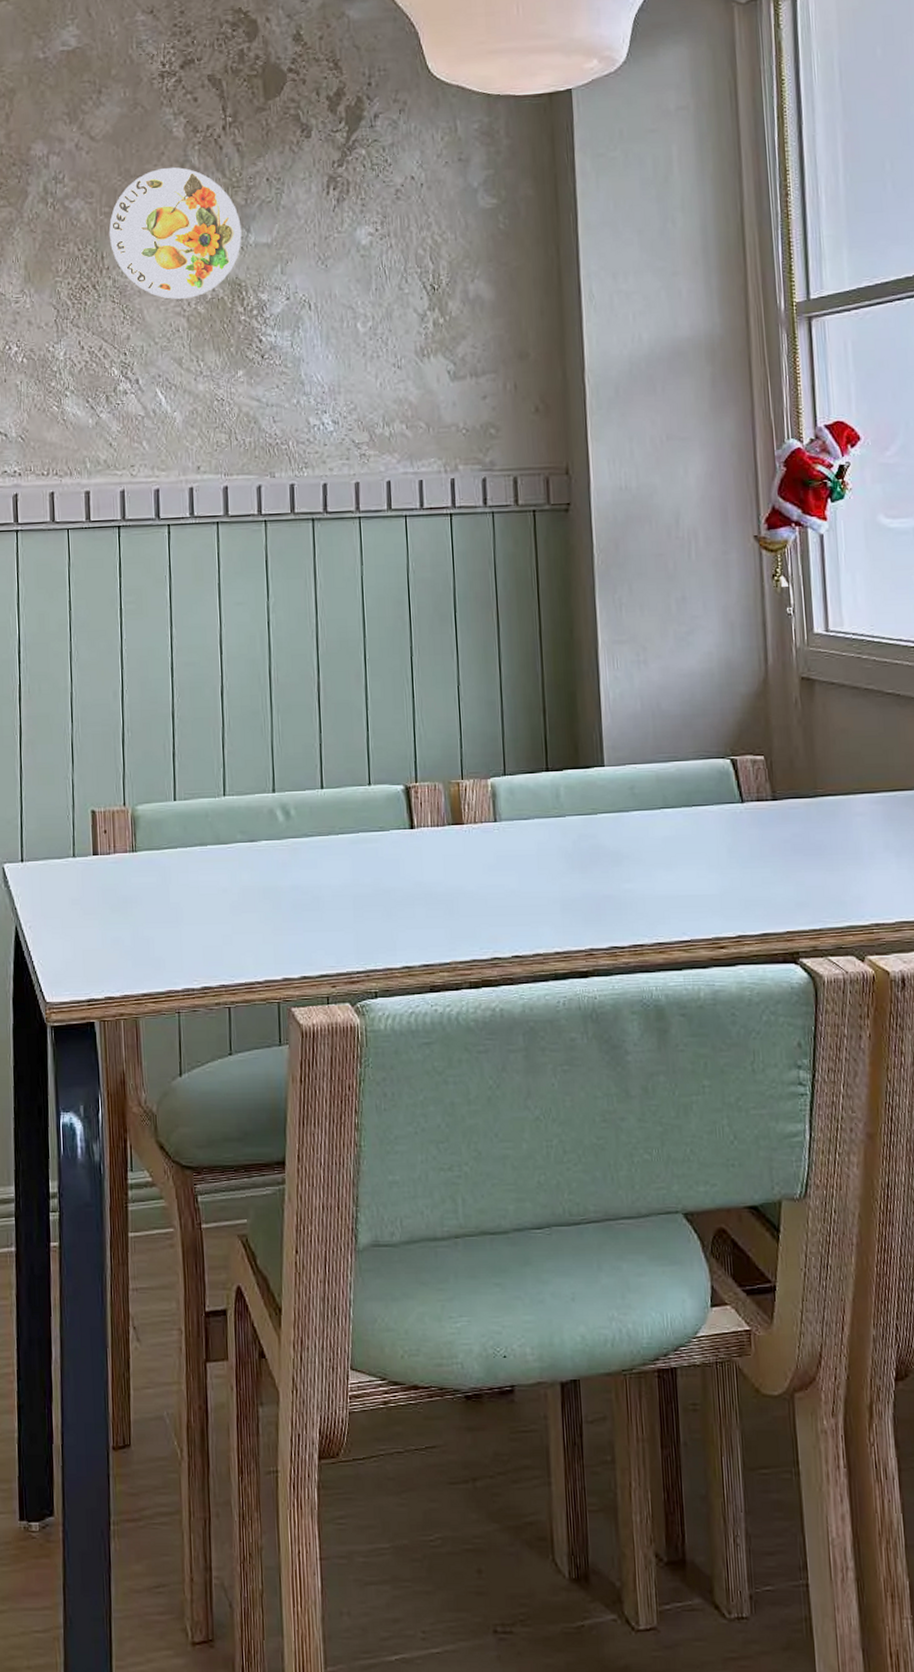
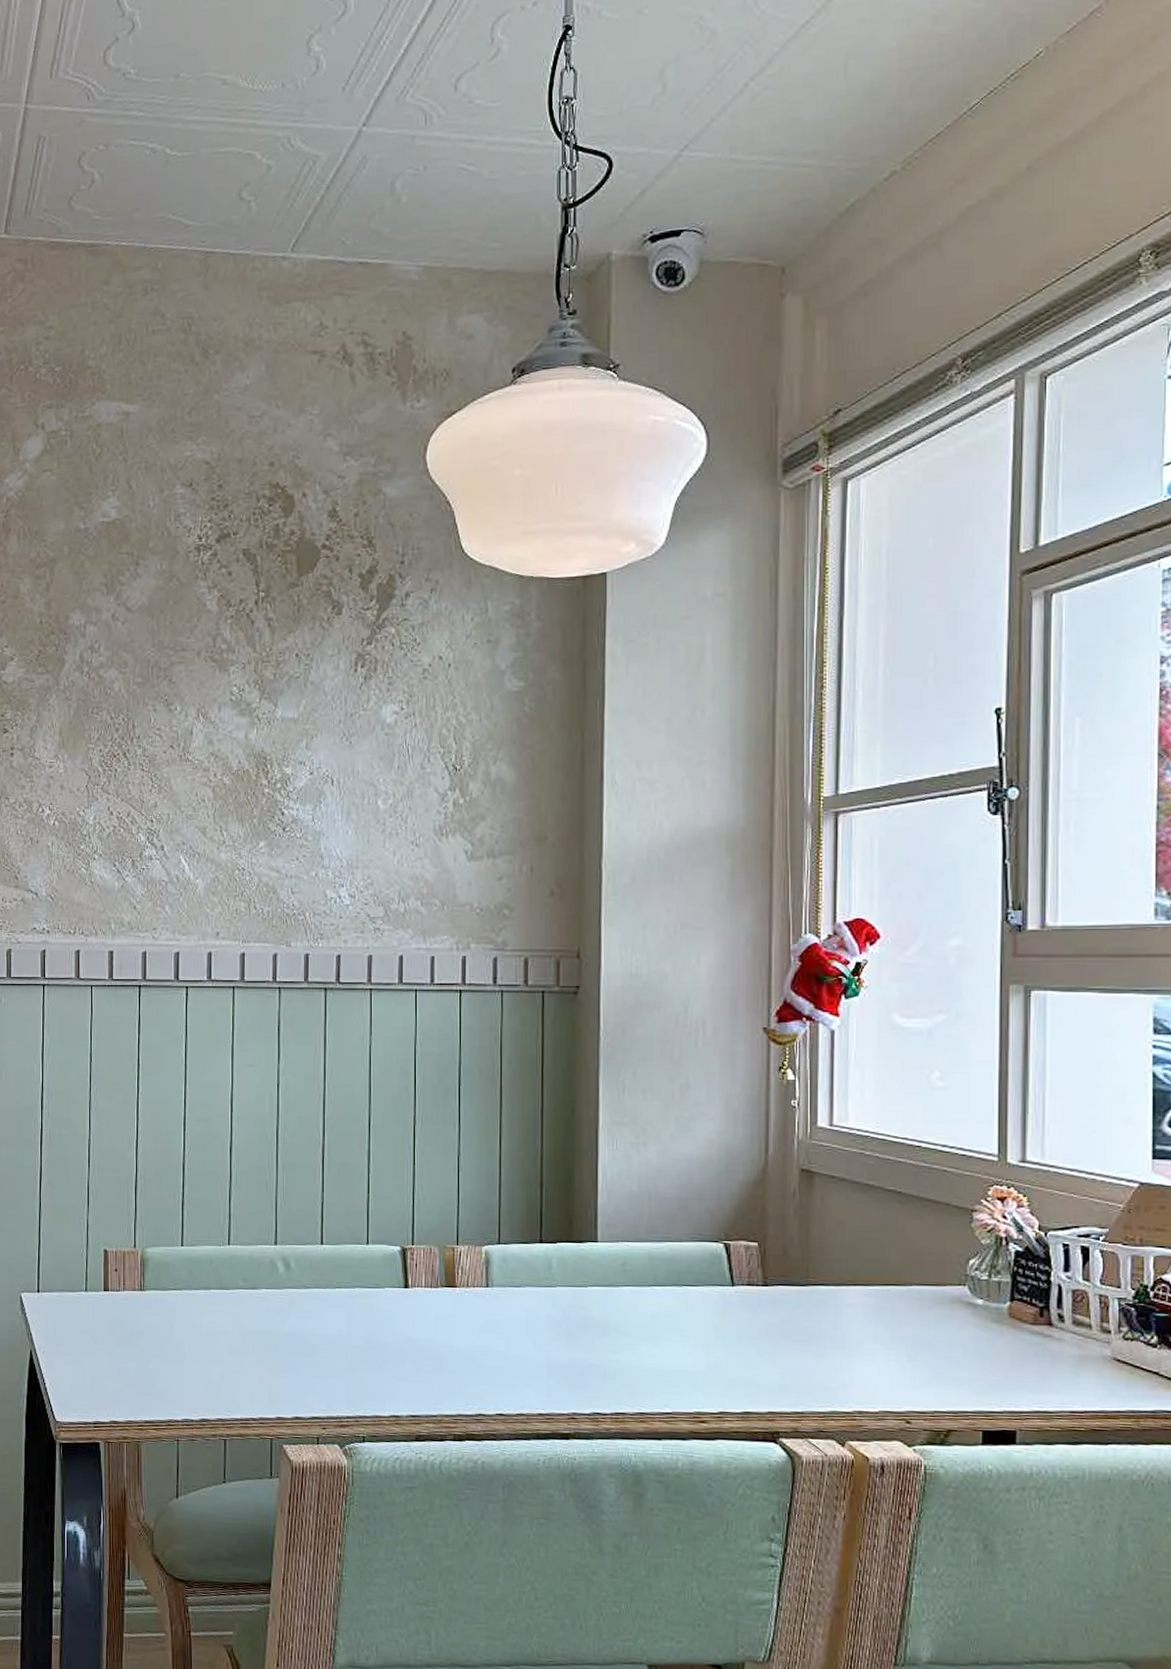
decorative plate: present [109,167,242,300] -> none [141,640,269,771]

